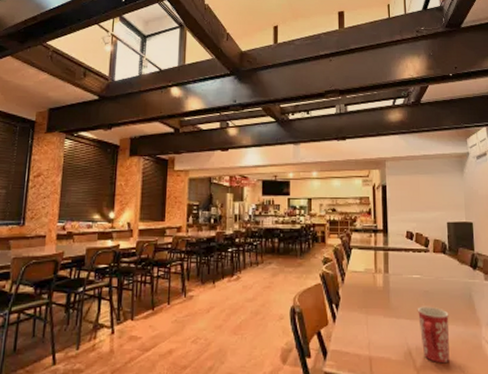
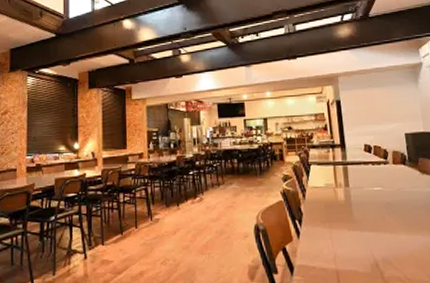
mug: present [417,306,450,362] -> none [380,217,418,273]

